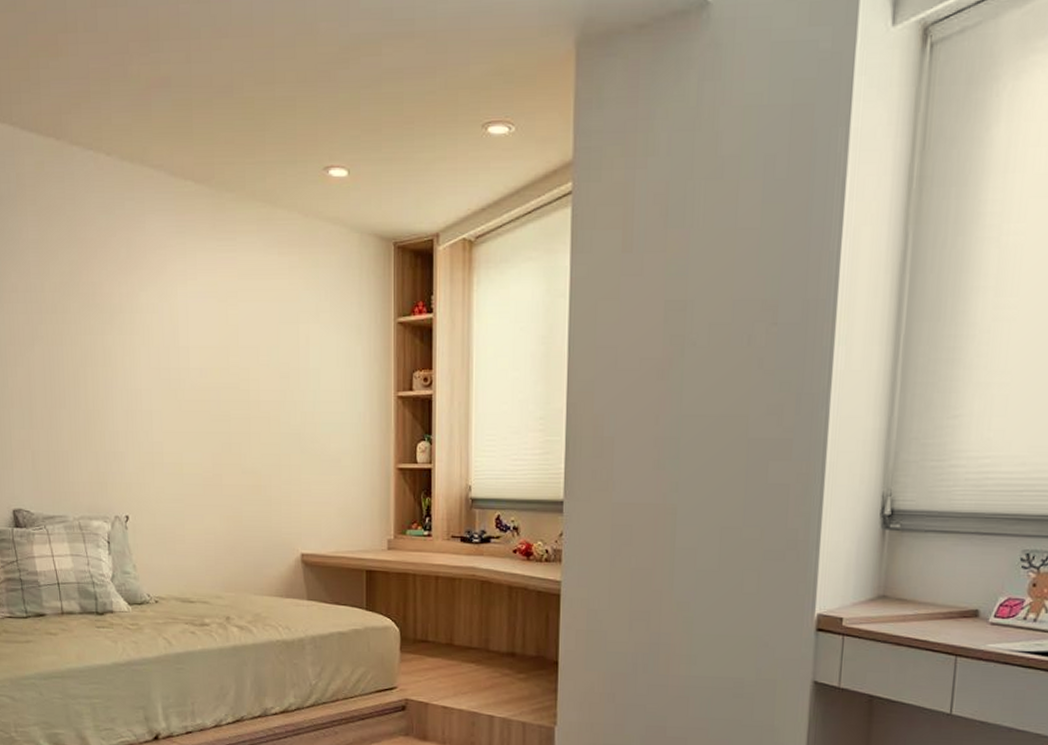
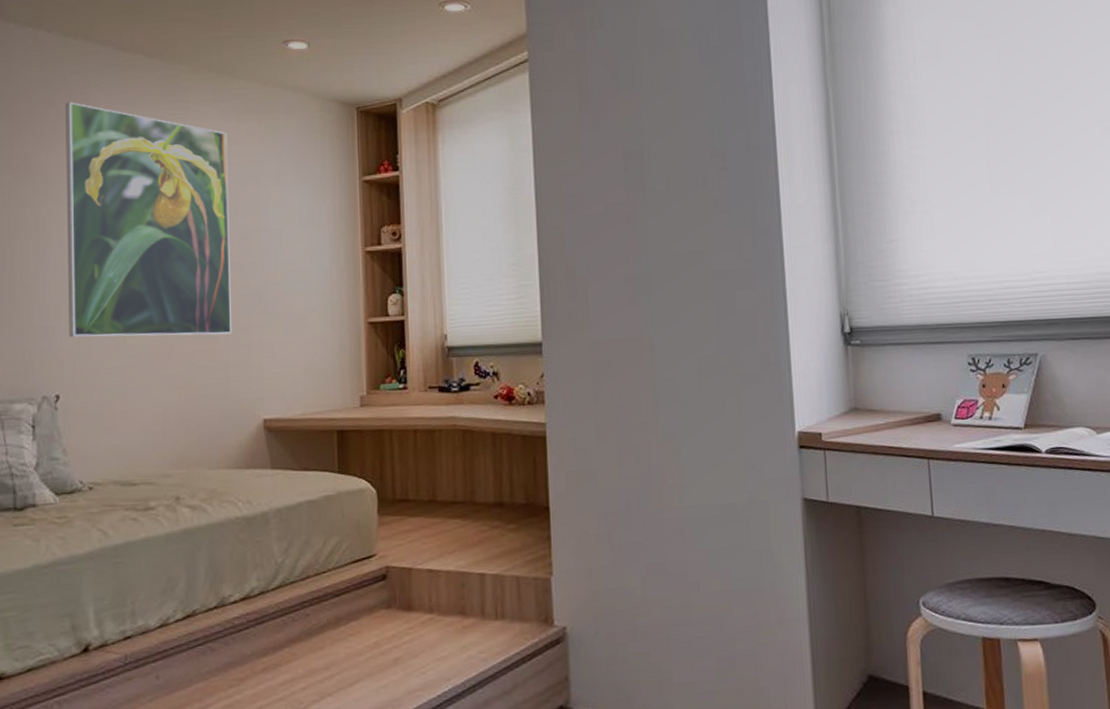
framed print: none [125,230,275,471] -> present [65,102,233,337]

